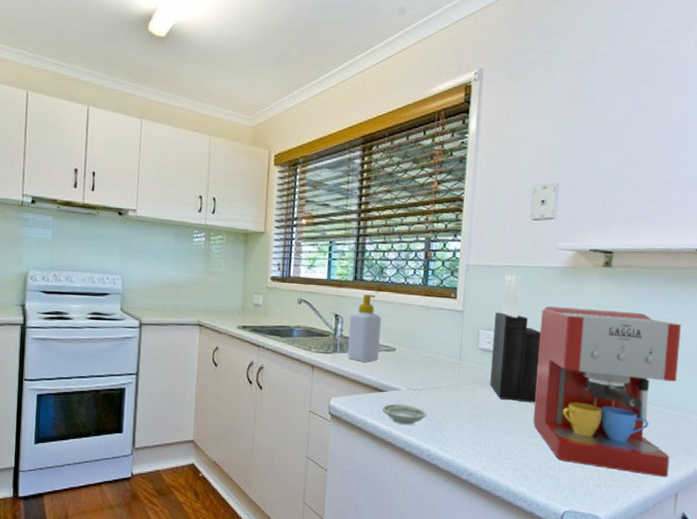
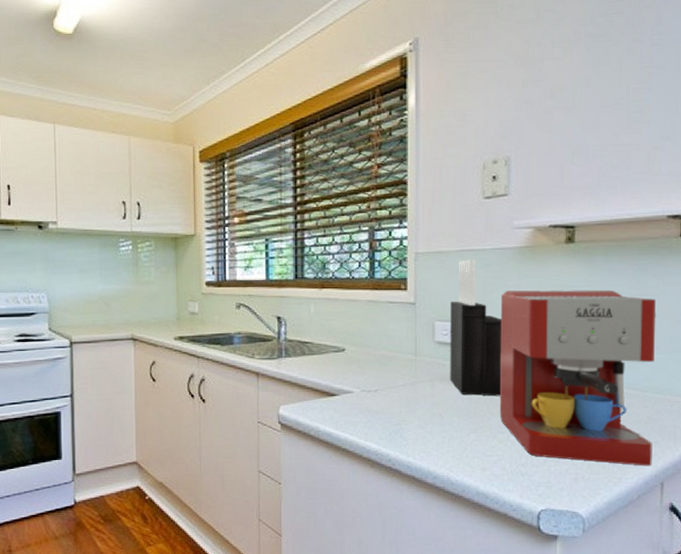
soap bottle: present [347,294,381,362] -> none [293,293,327,366]
saucer: present [382,403,427,425] -> none [336,407,384,429]

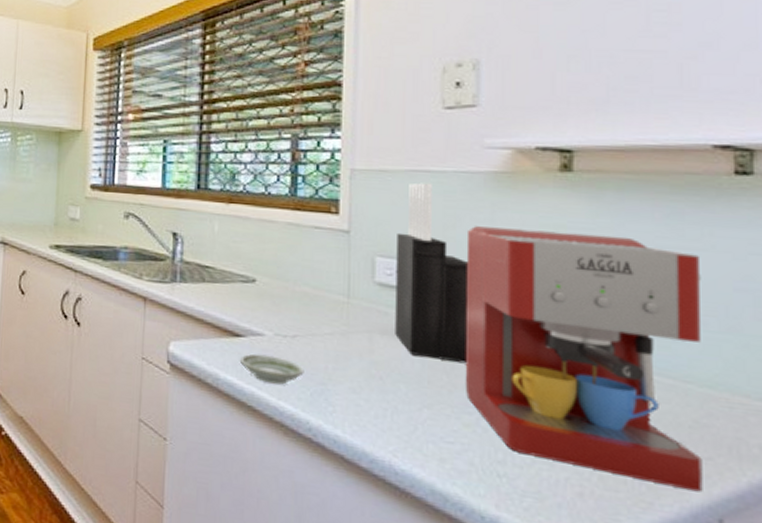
saucer: none [336,407,384,429] -> present [240,353,304,385]

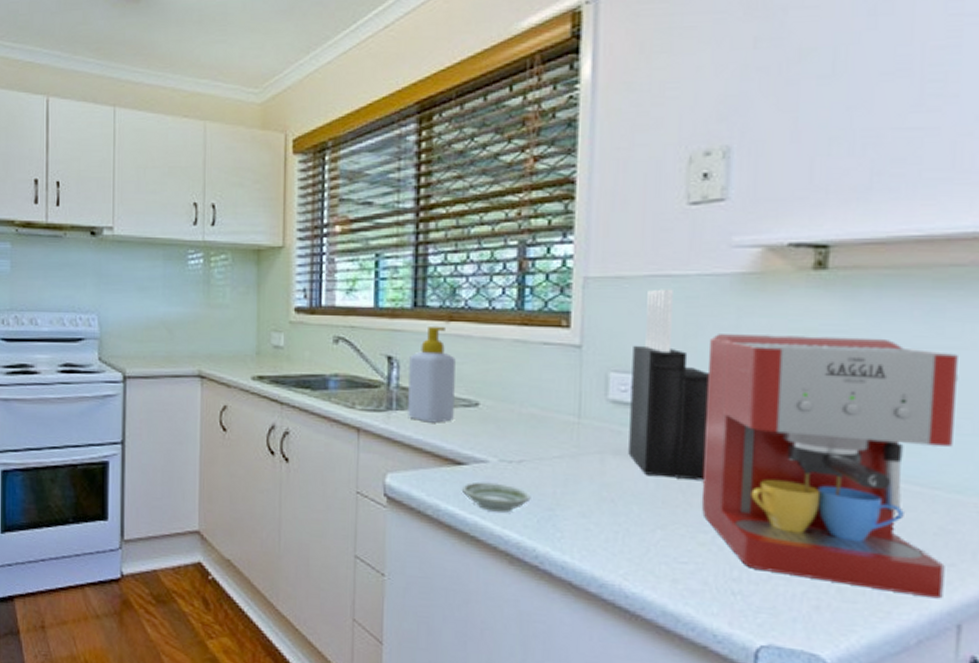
soap bottle: none [190,207,235,296] -> present [408,327,456,423]

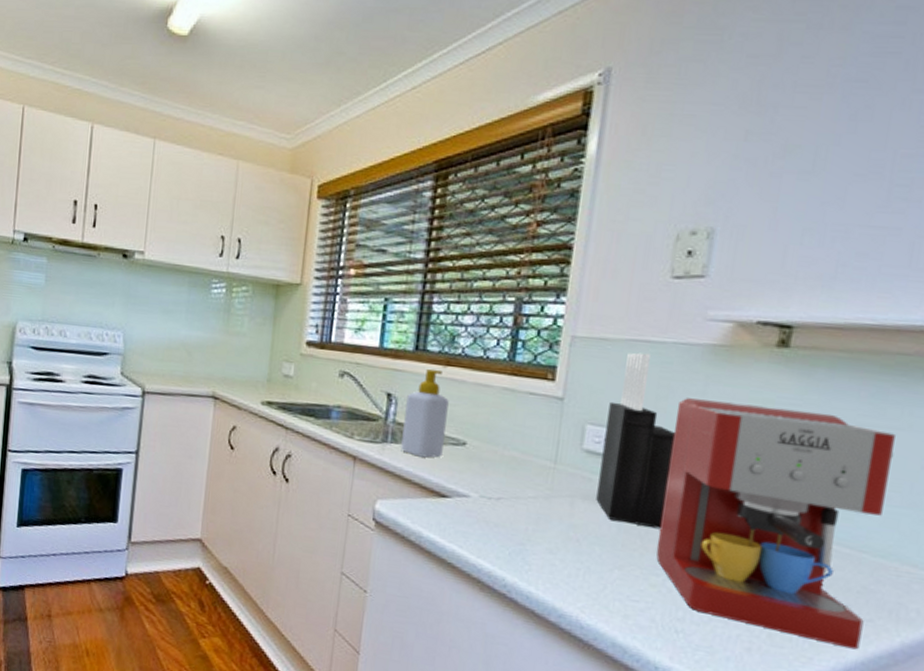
saucer: present [462,481,531,513] -> none [444,514,505,544]

